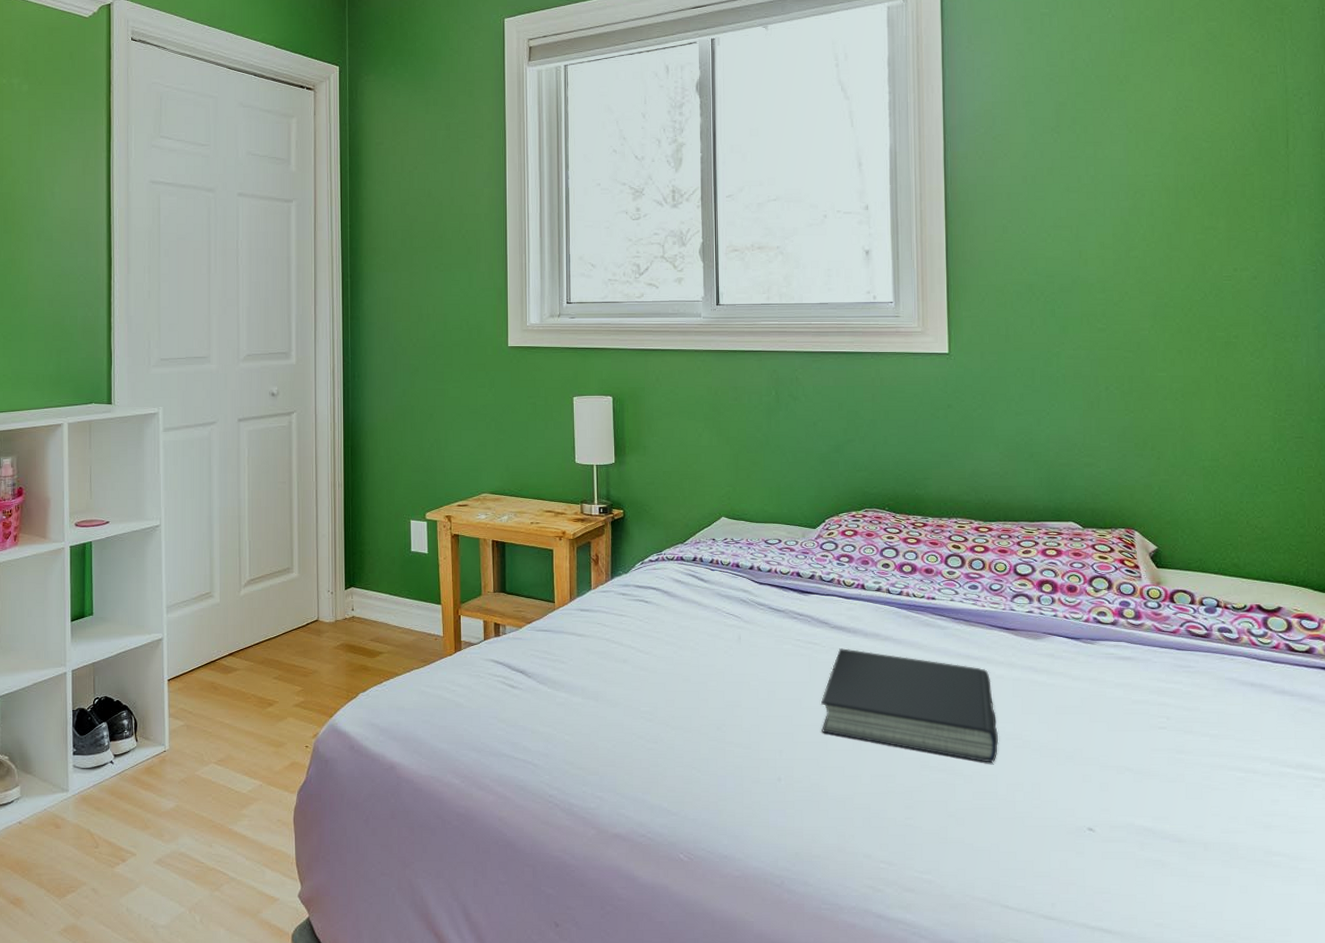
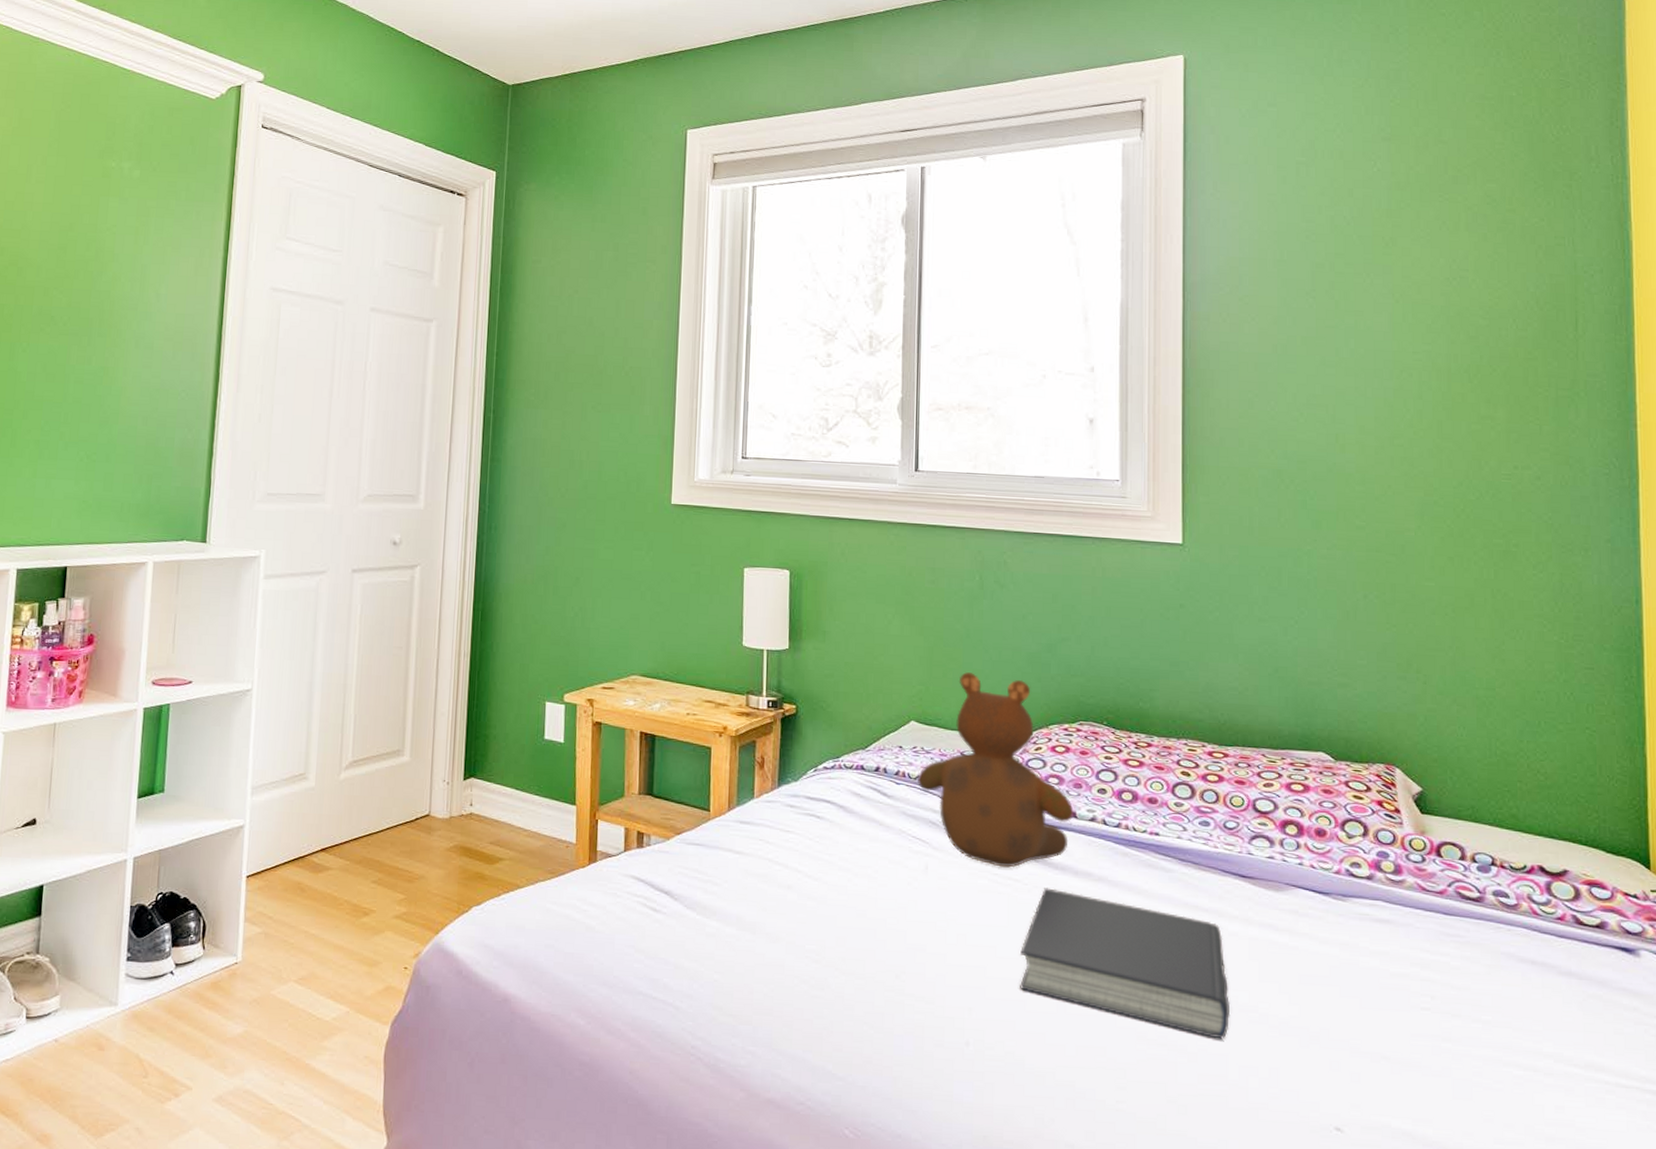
teddy bear: none [729,473,863,634] -> present [918,672,1074,868]

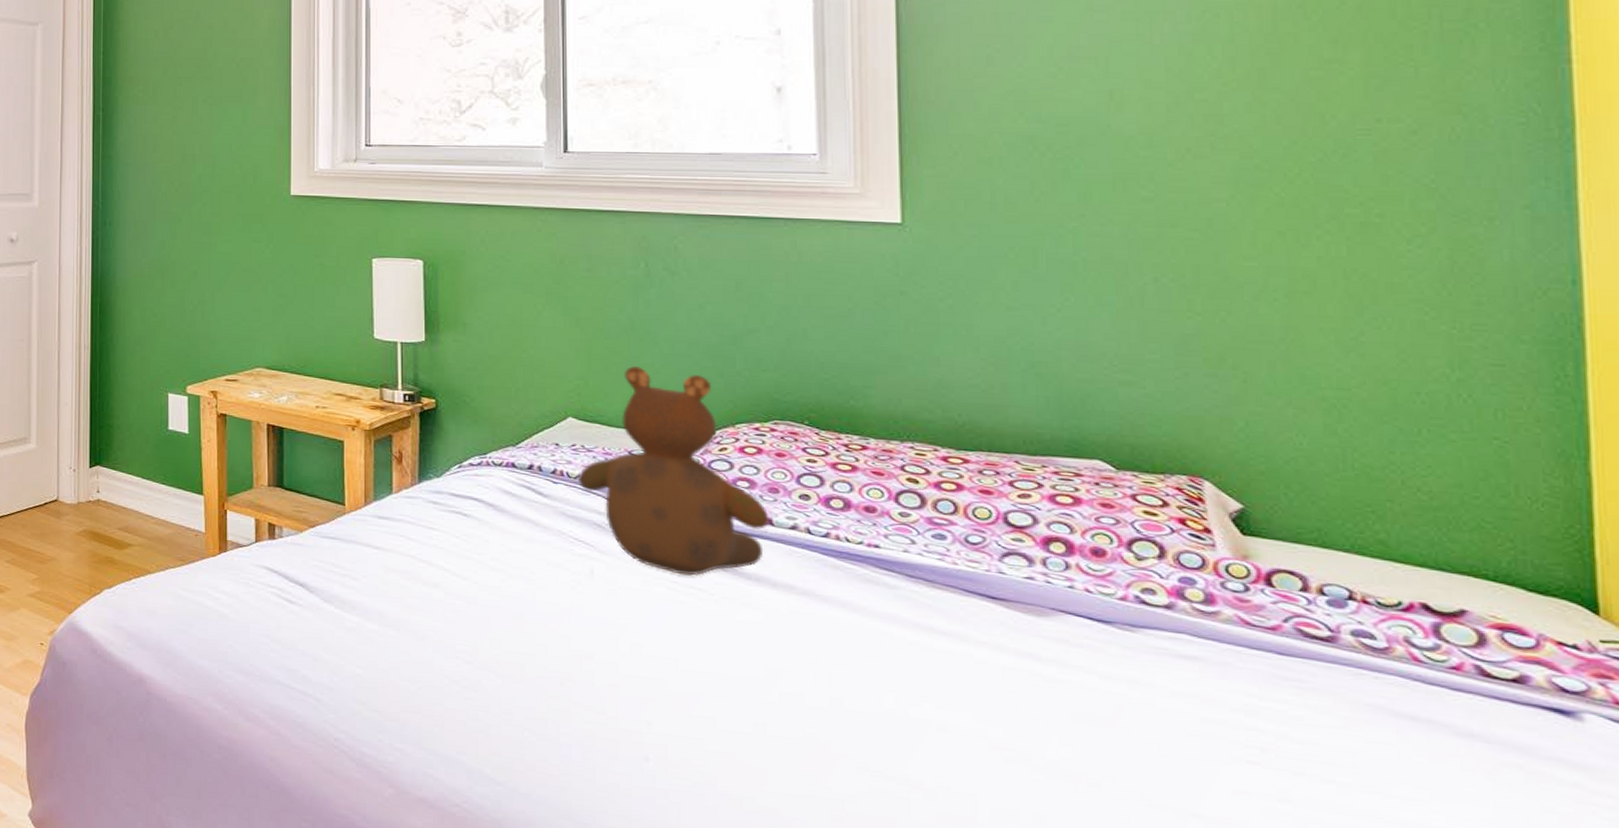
book: present [1020,888,1231,1039] -> none [708,599,980,778]

